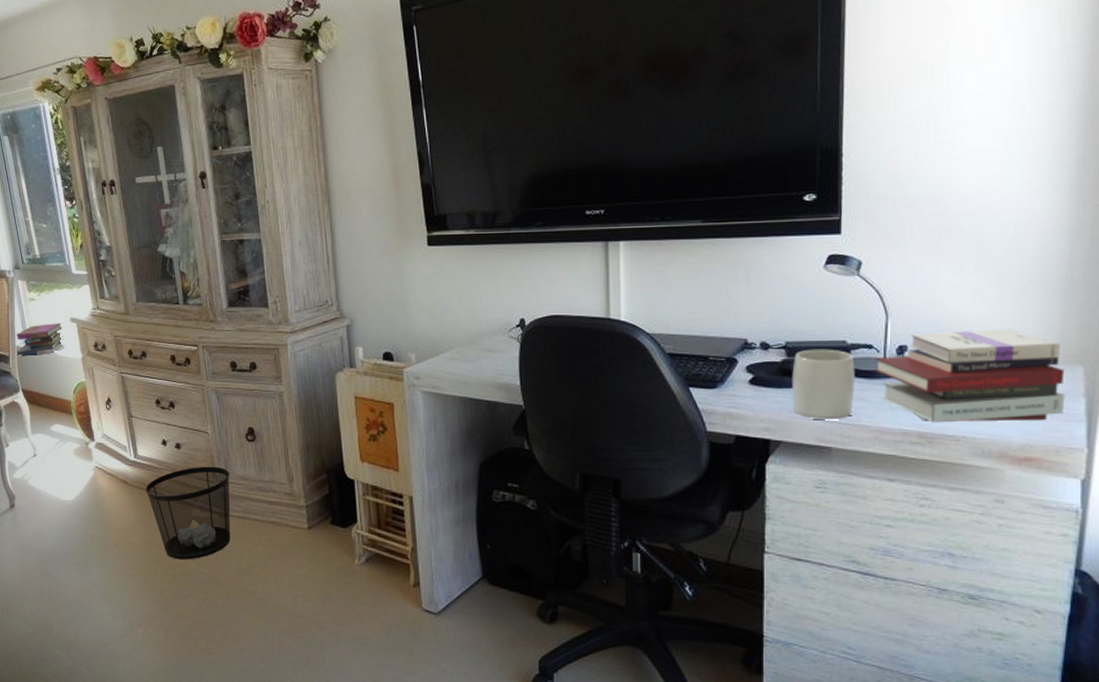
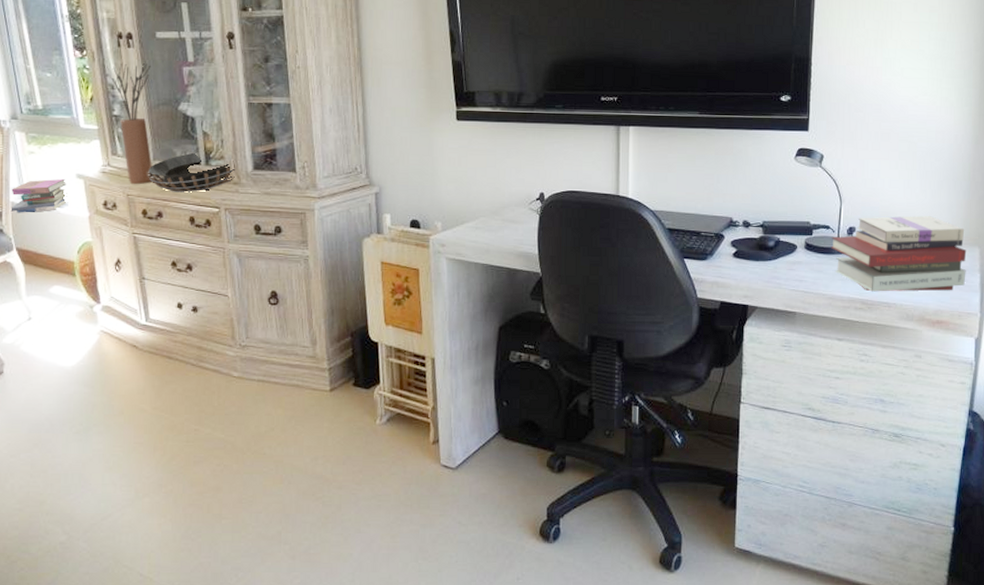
vase: none [98,209,137,326] -> present [111,63,153,185]
decorative bowl: none [131,292,211,332] -> present [147,152,235,193]
waste bin: present [145,466,230,560] -> none [157,329,251,425]
mug: present [792,349,855,421] -> none [766,228,816,289]

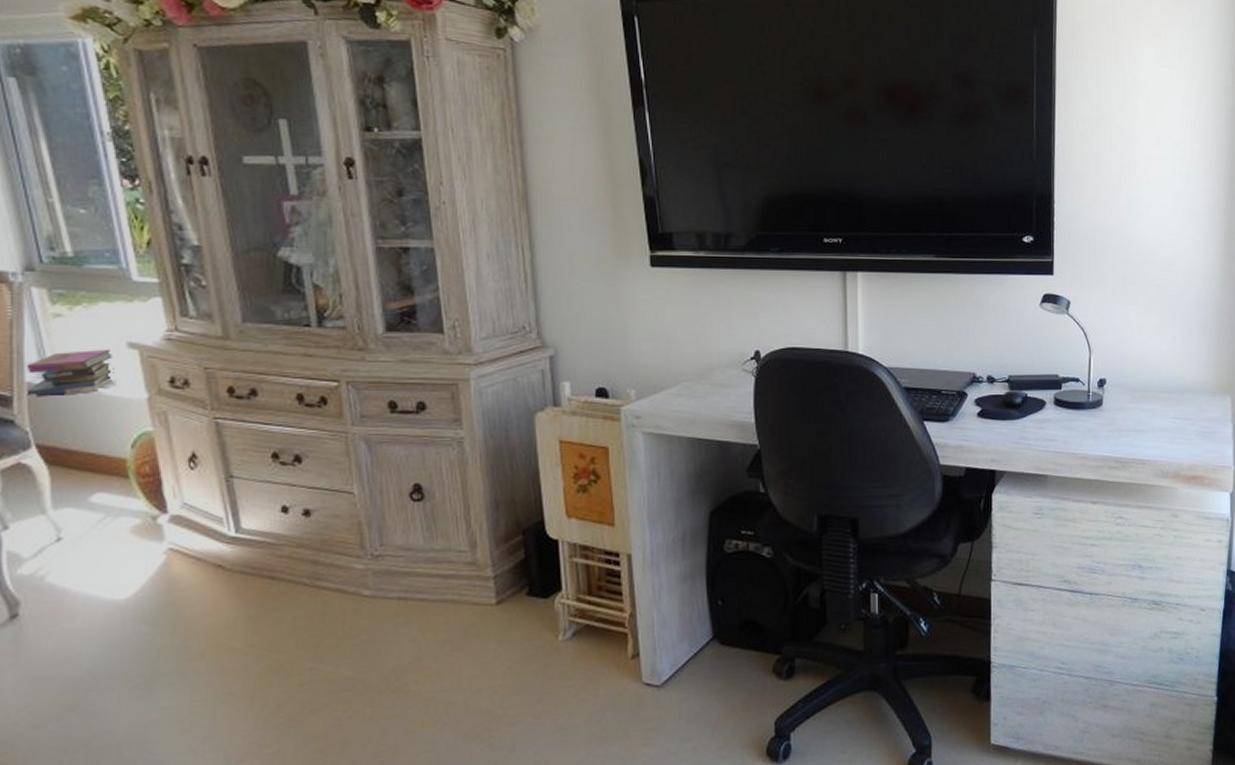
vase: present [111,63,153,185] -> none [178,197,242,355]
decorative bowl: present [147,152,235,193] -> none [233,311,360,363]
books: present [830,216,967,292] -> none [1081,364,1219,449]

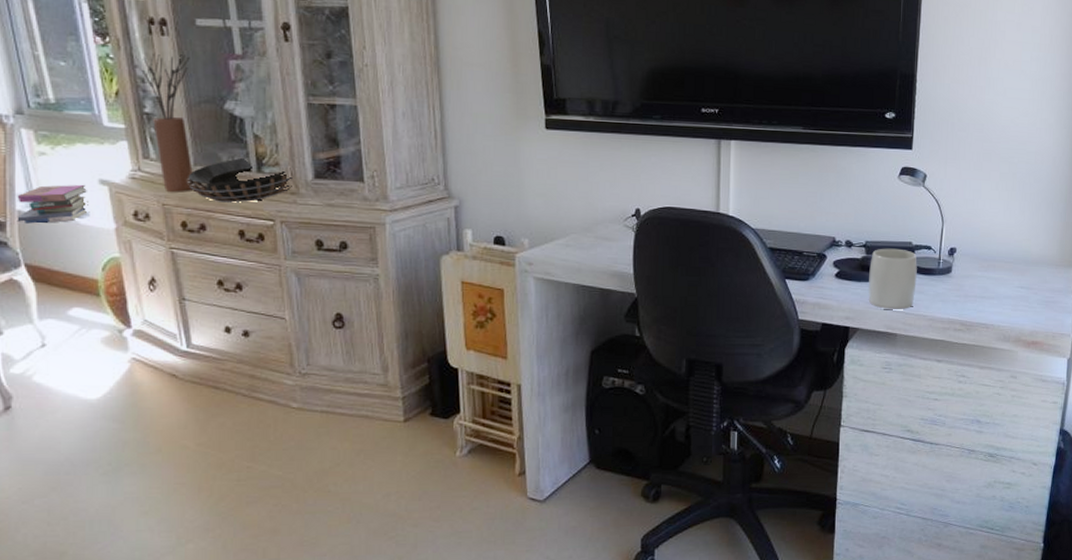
vase: none [178,197,242,355] -> present [141,54,194,194]
decorative bowl: none [233,311,360,363] -> present [186,157,292,203]
mug: none [1014,382,1066,450] -> present [868,248,917,311]

